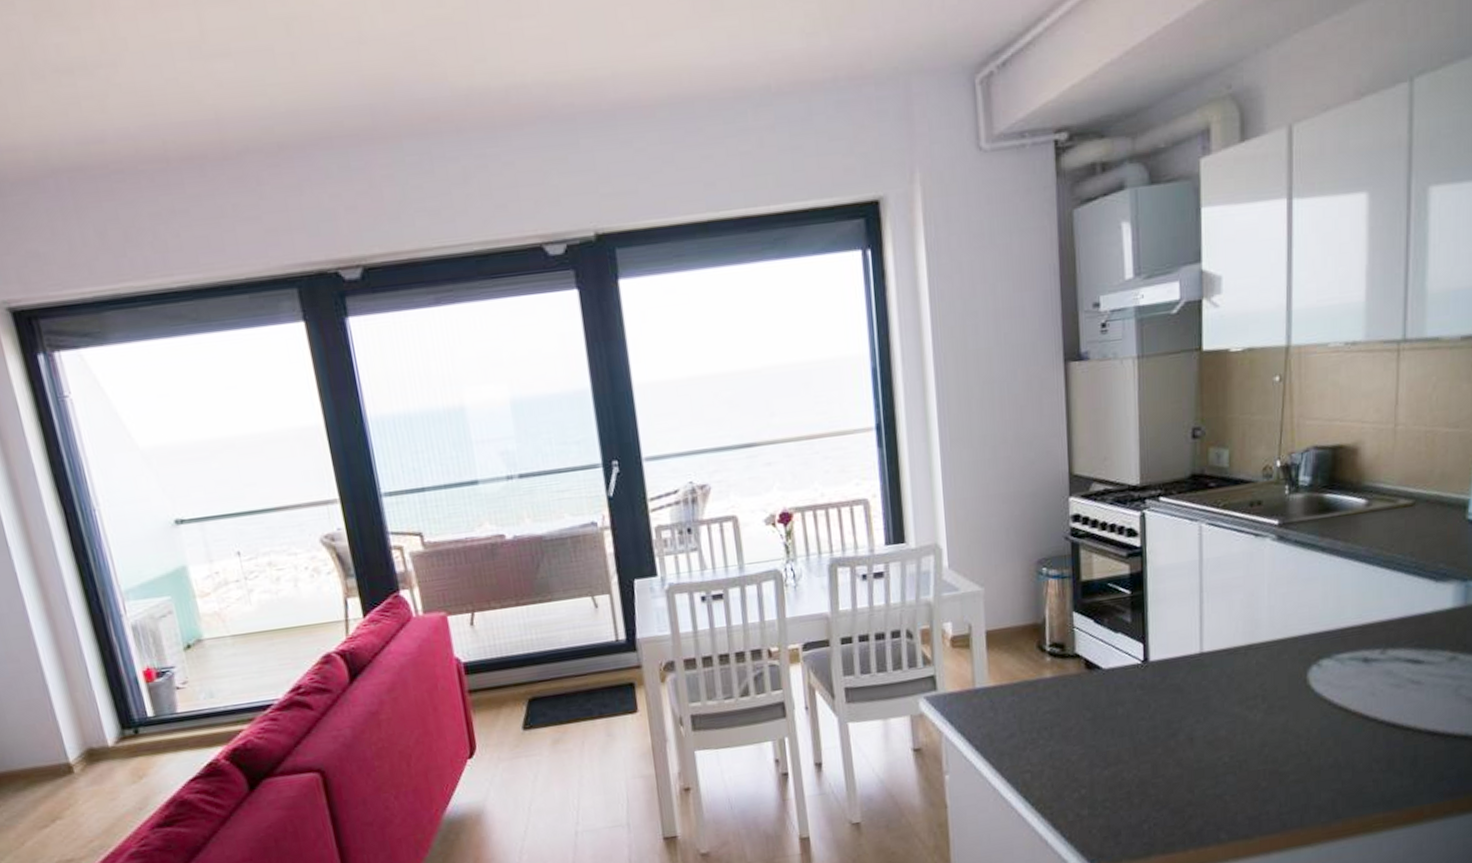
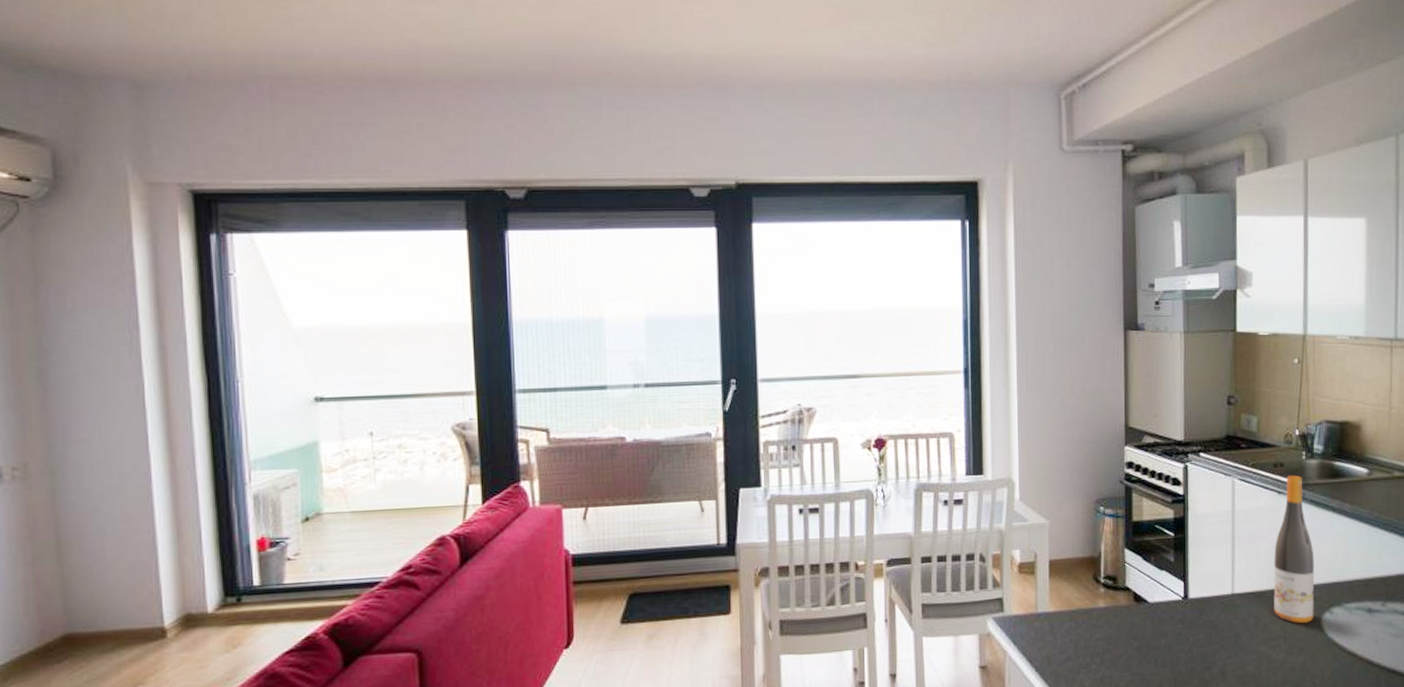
wine bottle: none [1250,513,1299,680] -> present [1273,475,1315,624]

